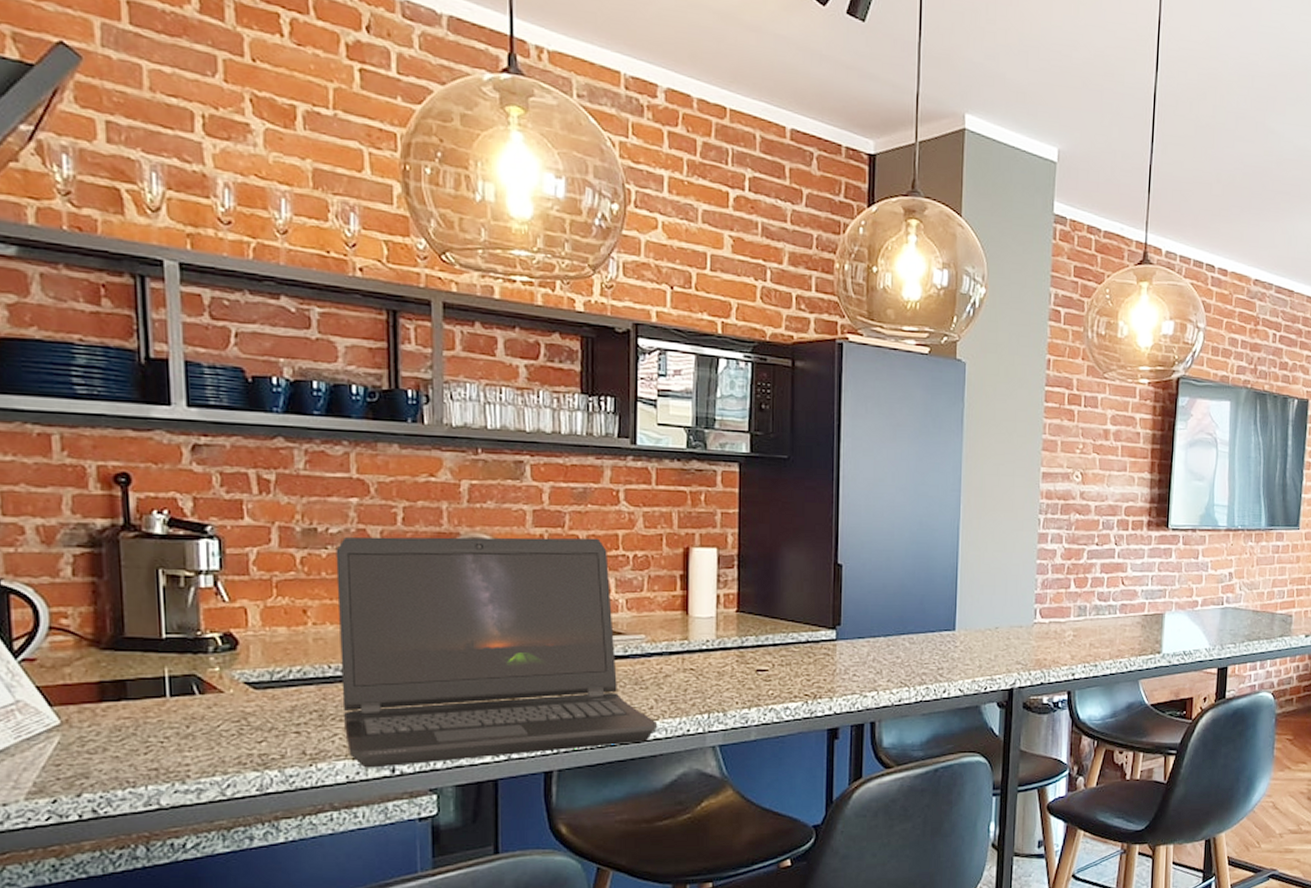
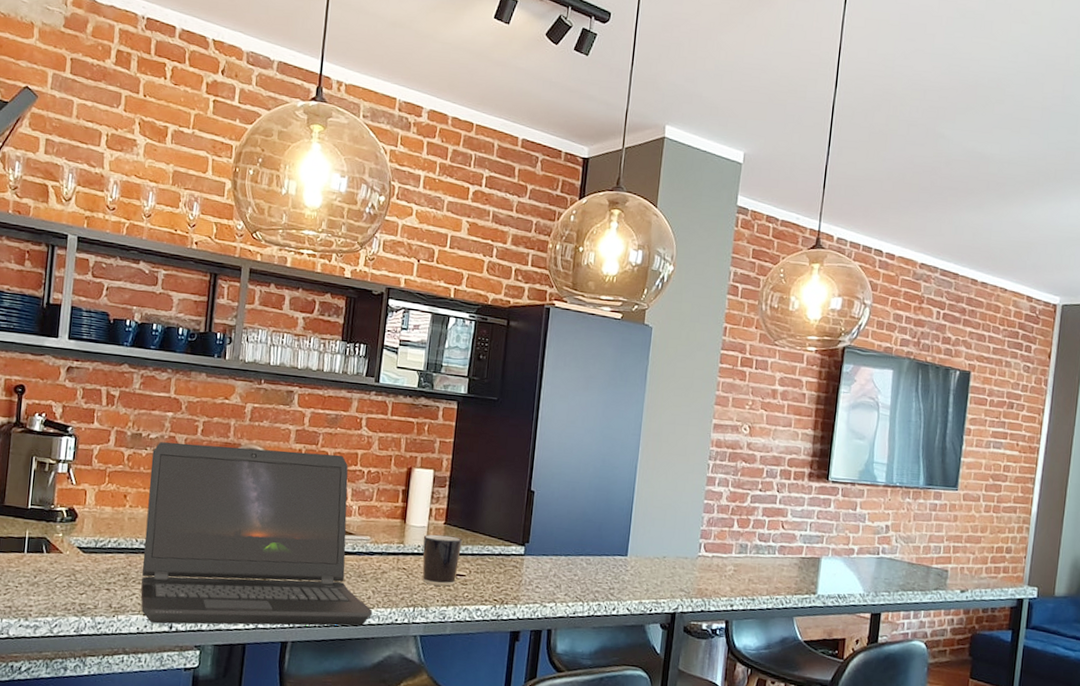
mug: none [712,625,760,685] -> present [422,534,462,587]

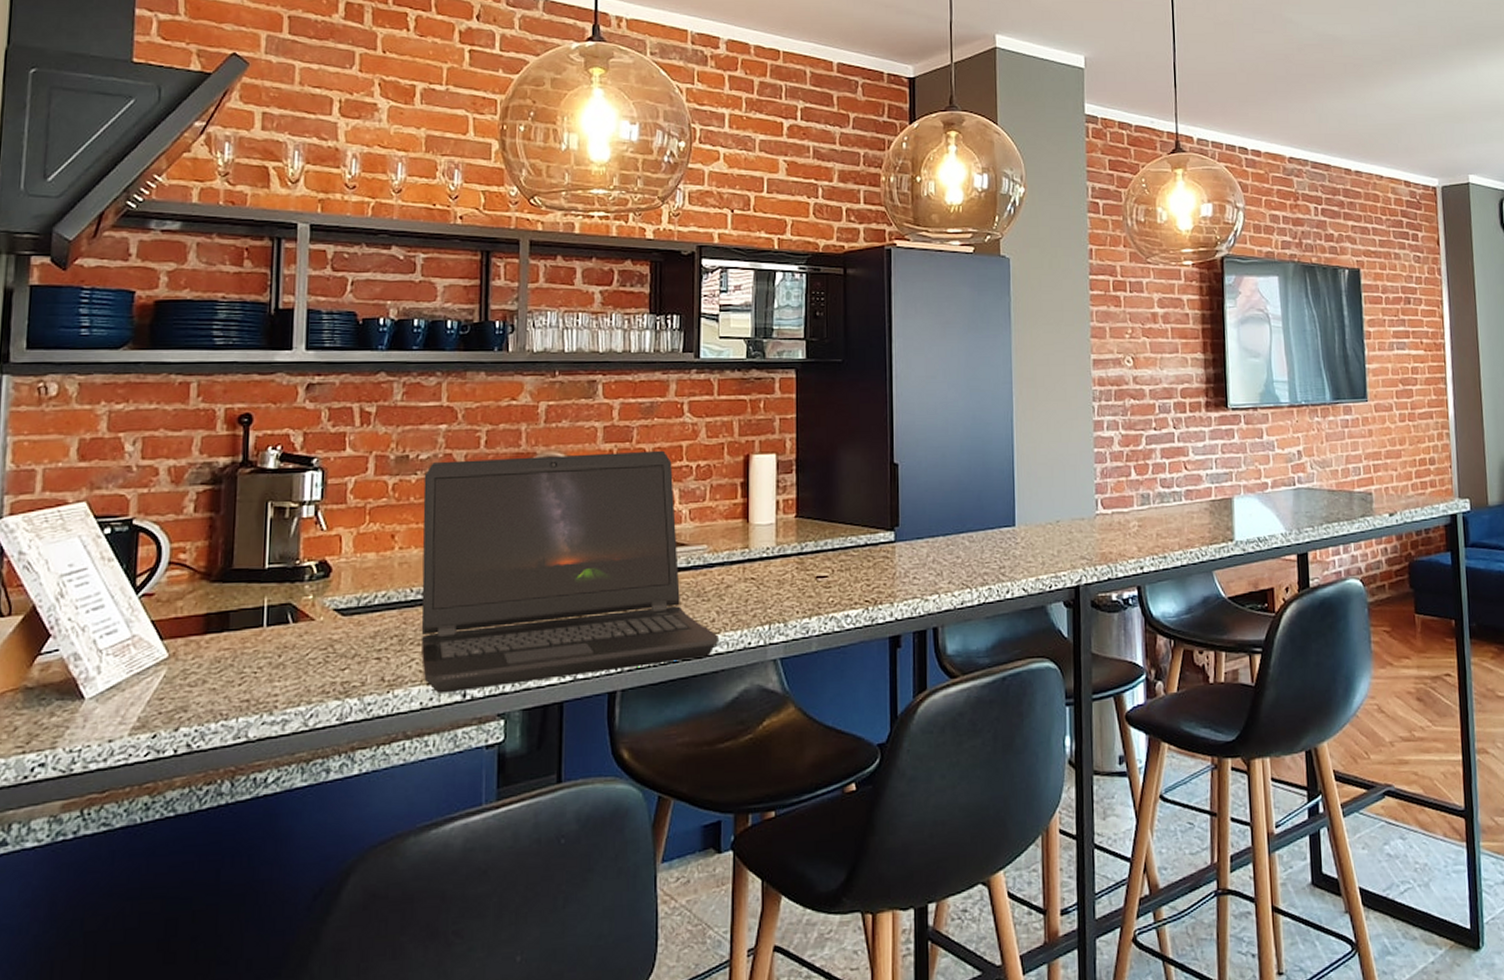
mug: present [422,534,462,587] -> none [772,530,819,594]

